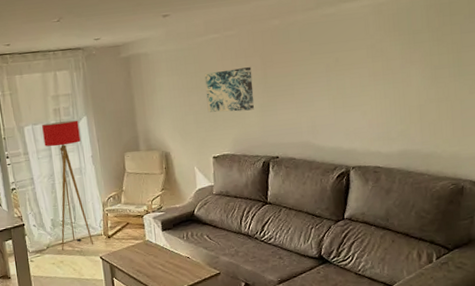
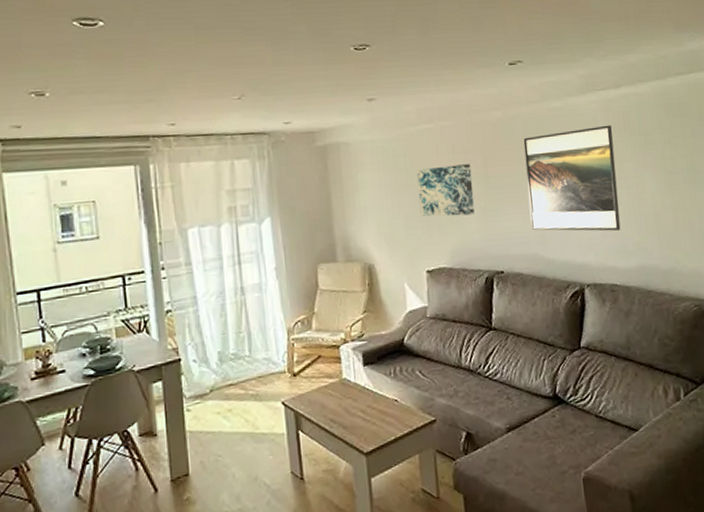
floor lamp: present [42,120,93,251] -> none [212,222,273,395]
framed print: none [298,26,386,122] -> present [523,125,621,232]

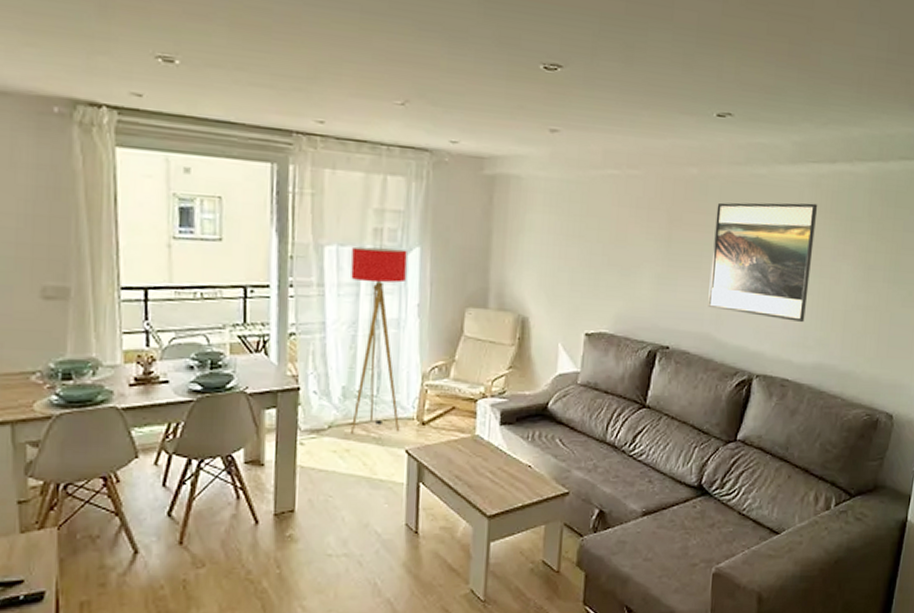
floor lamp: none [212,222,273,395] -> present [351,246,407,435]
wall art: present [416,164,475,217] -> none [588,219,654,280]

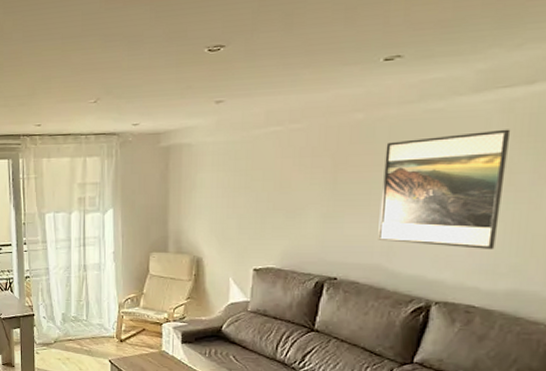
floor lamp: present [351,246,407,435] -> none [64,212,104,348]

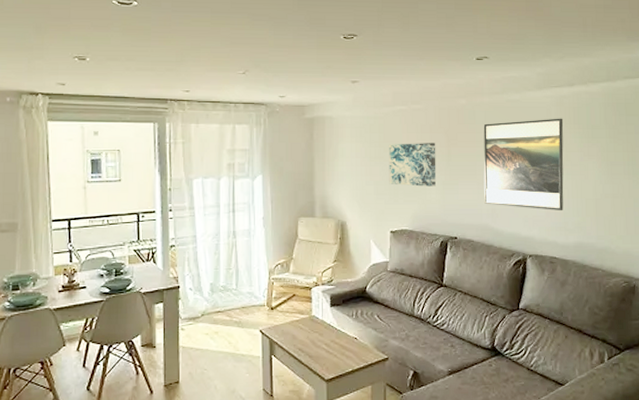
wall art: none [255,169,318,220] -> present [388,143,437,187]

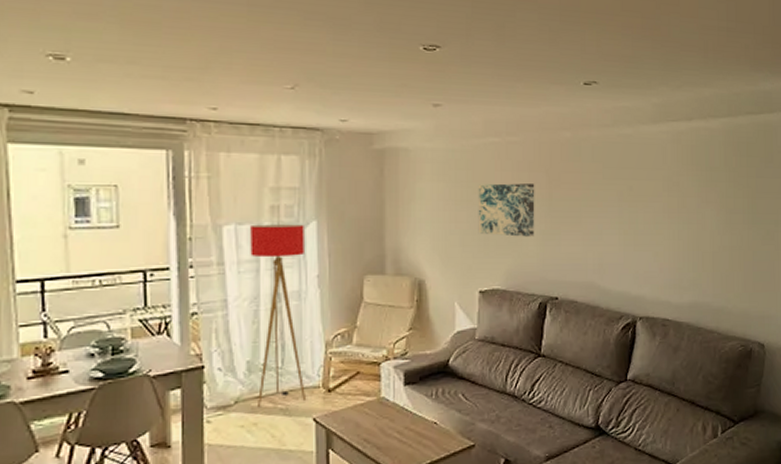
floor lamp: none [213,178,254,320] -> present [250,224,305,408]
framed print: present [483,118,564,211] -> none [590,157,680,266]

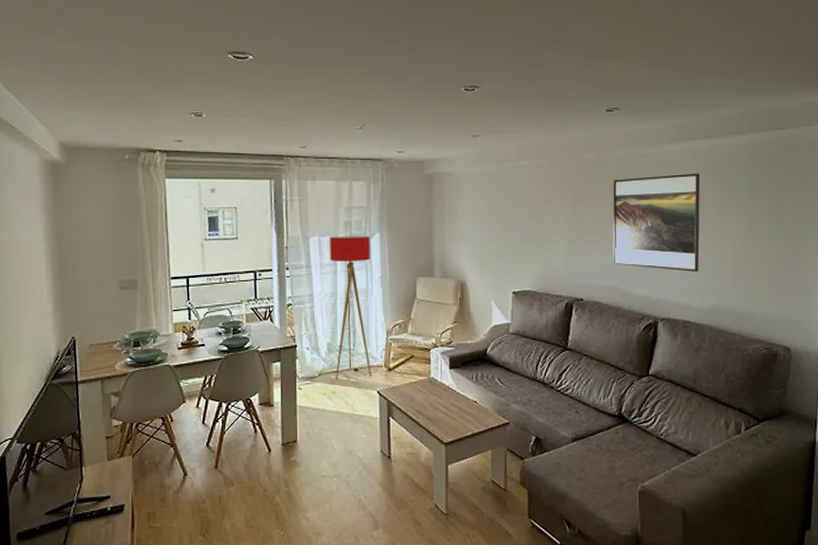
wall art: present [478,183,535,237] -> none [511,200,562,246]
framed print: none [590,157,680,266] -> present [612,173,701,273]

